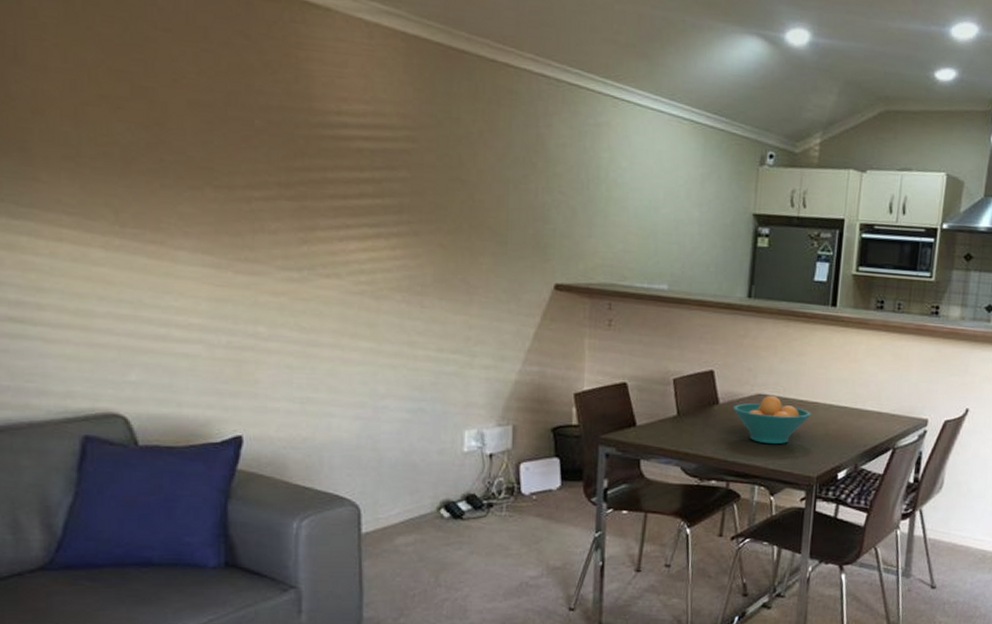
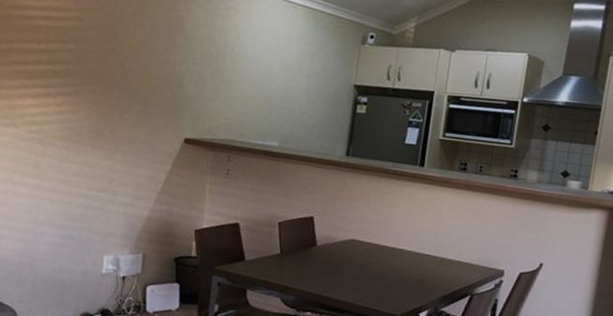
fruit bowl: present [732,395,812,445] -> none [328,241,398,285]

